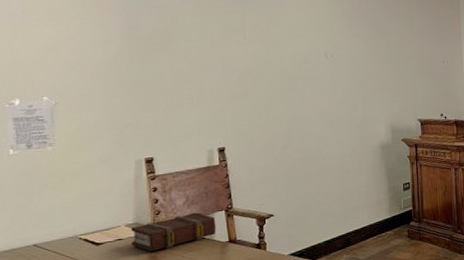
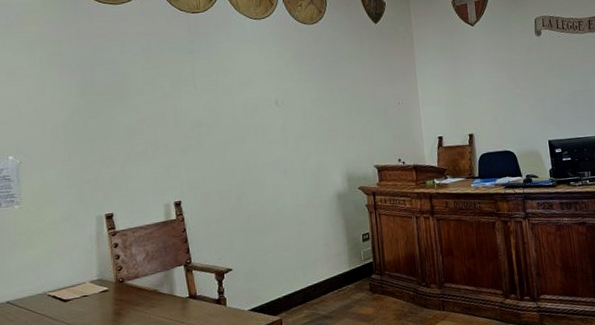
book: present [131,212,216,252] -> none [95,267,177,308]

